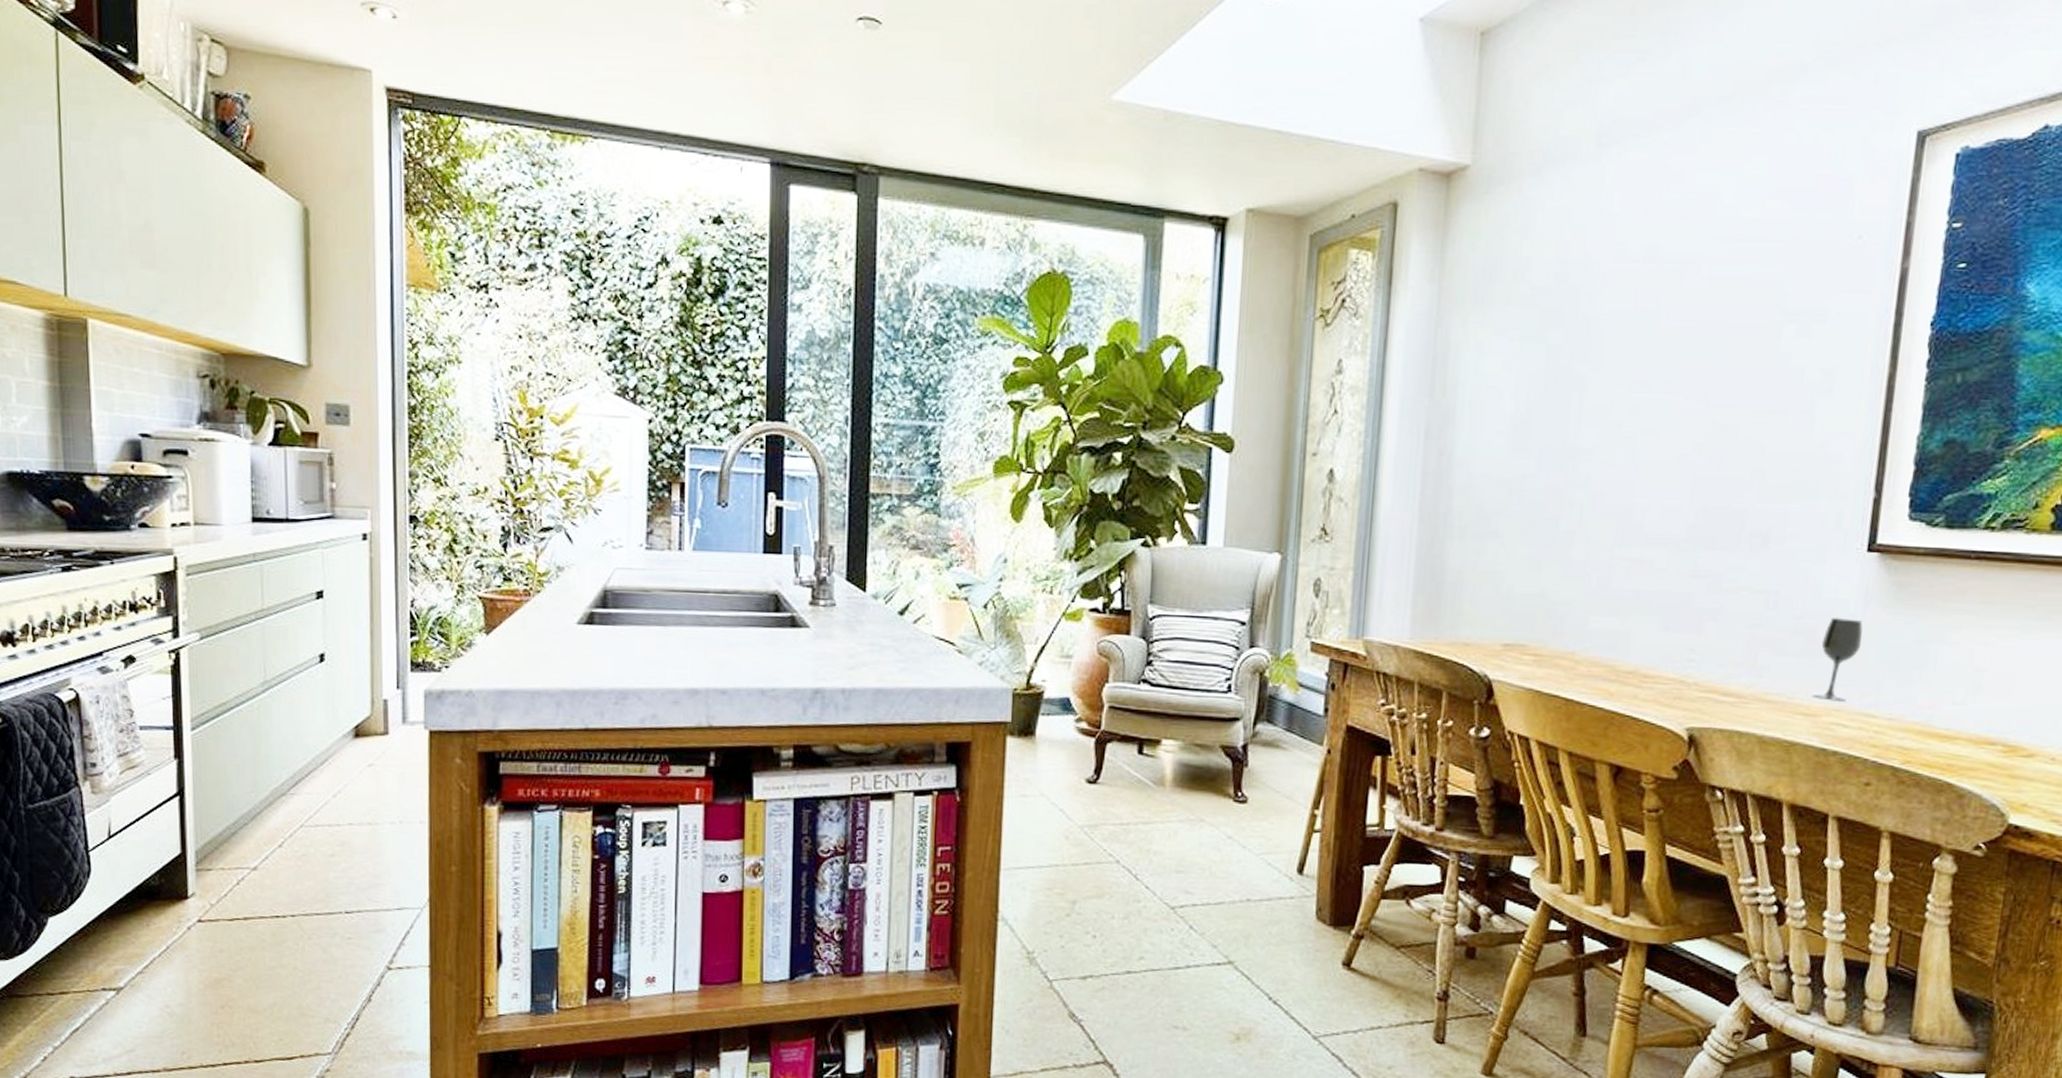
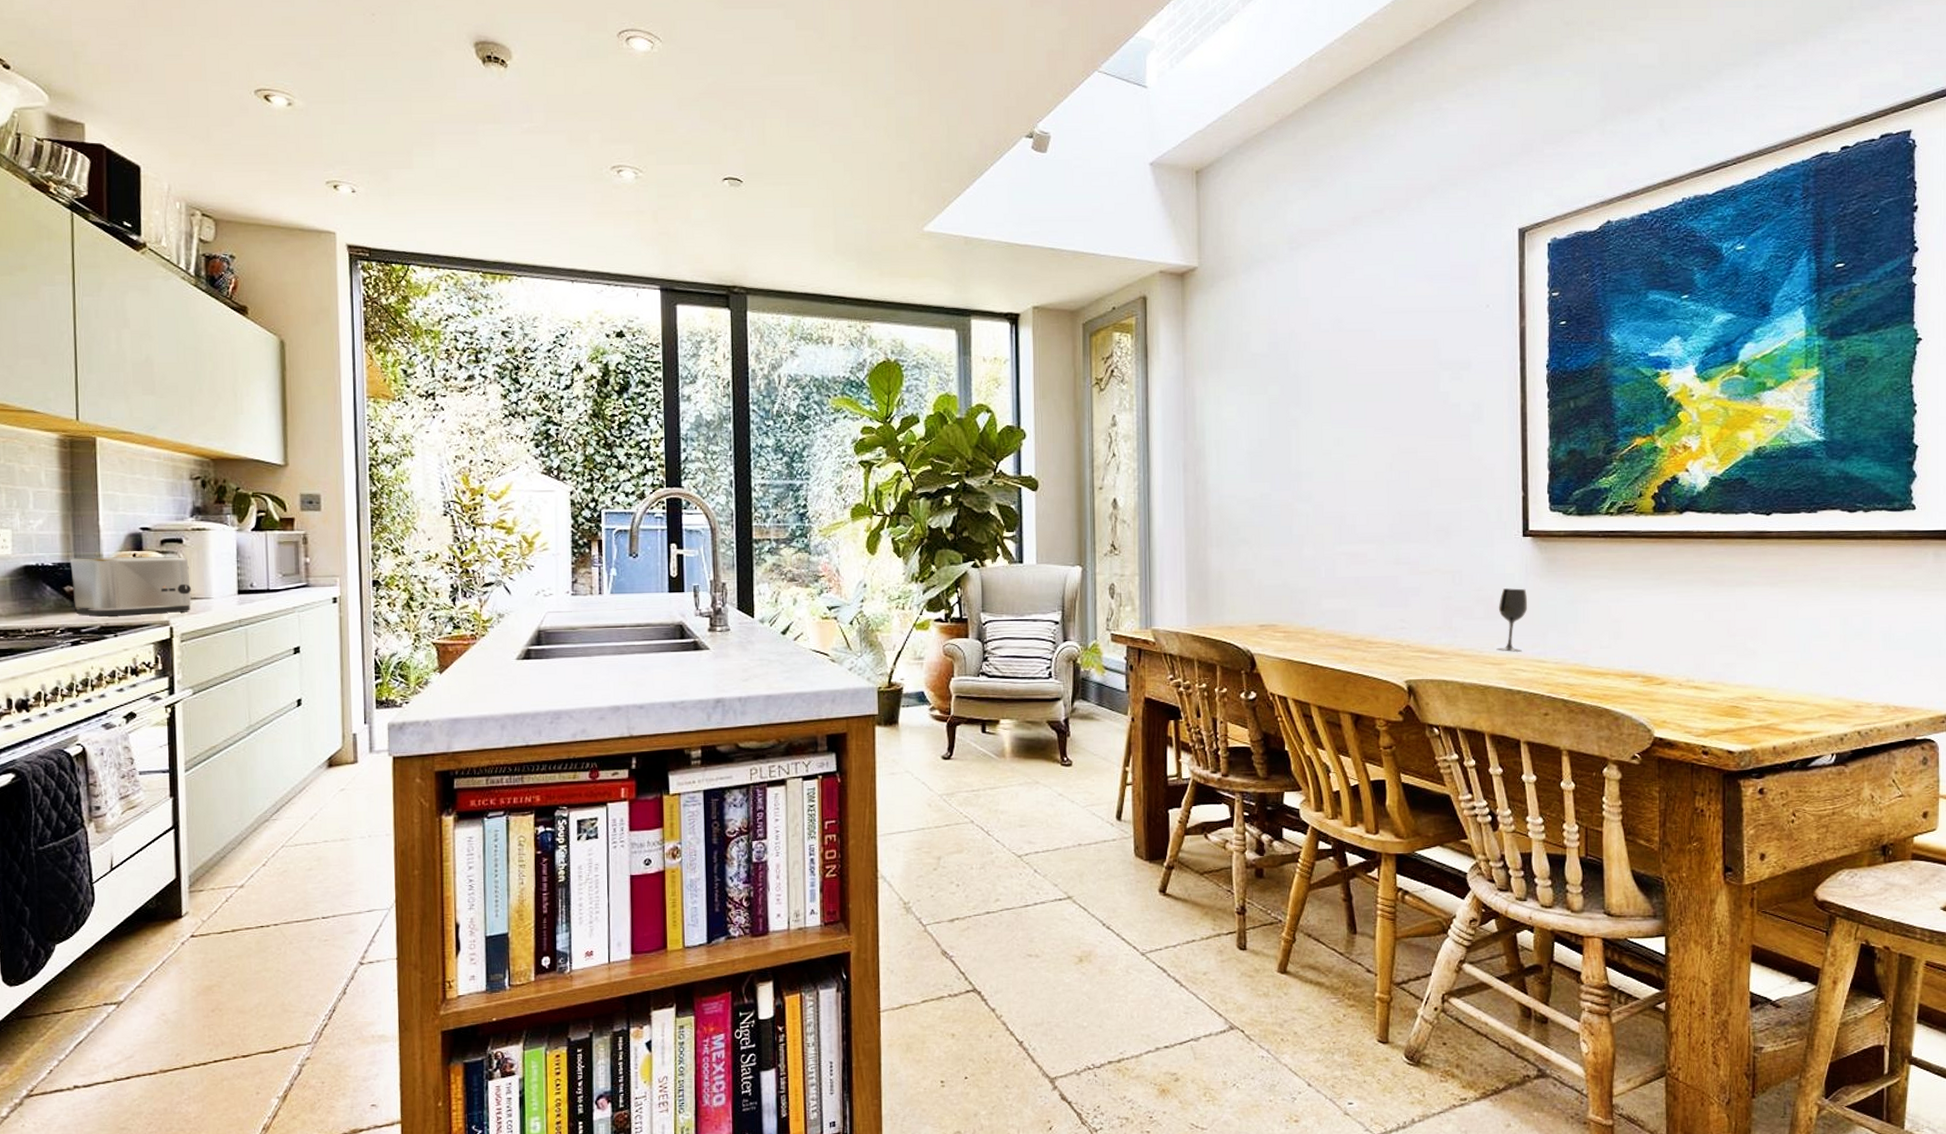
toaster: none [59,466,199,541] -> present [70,556,192,617]

